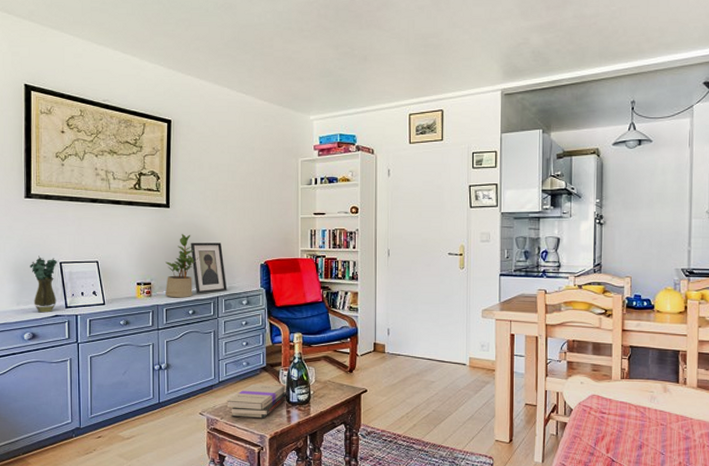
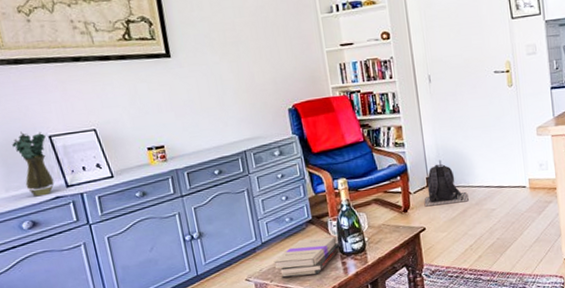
potted plant: present [165,233,199,298] -> none [177,84,216,159]
picture frame: present [190,242,227,294] -> none [202,90,255,151]
backpack: none [369,331,411,371] -> present [424,163,469,207]

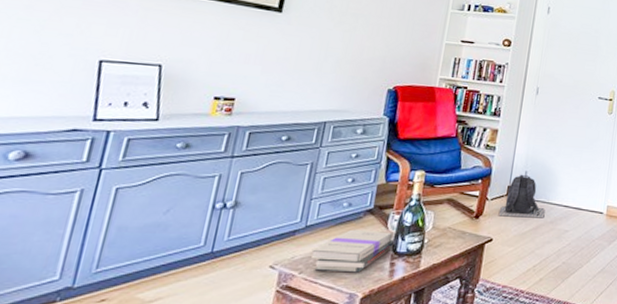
vase: present [12,131,55,197] -> none [39,48,96,125]

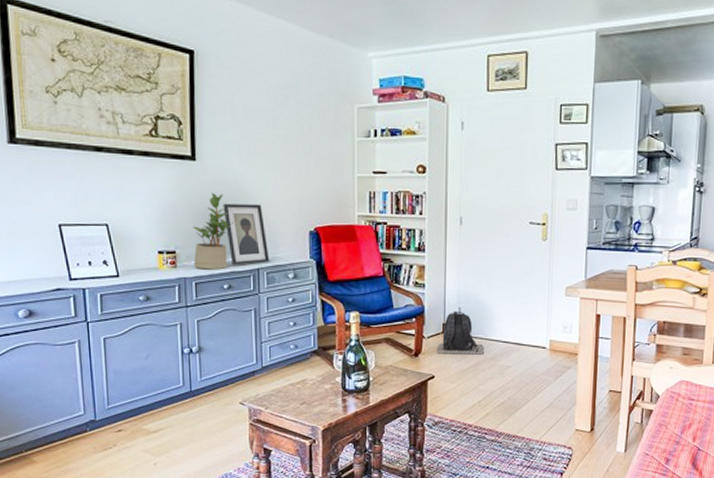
potted plant: none [253,43,310,121] -> present [193,192,234,270]
picture frame: none [296,55,343,118] -> present [223,203,270,265]
books: present [310,230,395,273] -> none [271,370,343,408]

